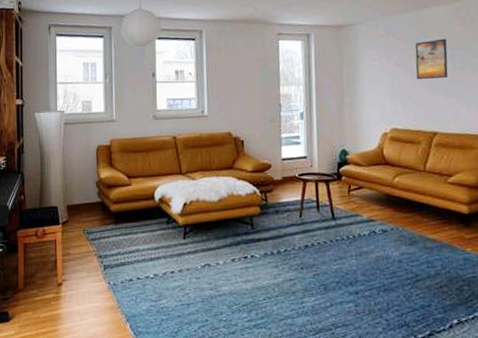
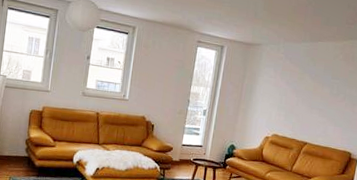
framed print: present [415,38,448,79] -> none [301,68,331,101]

